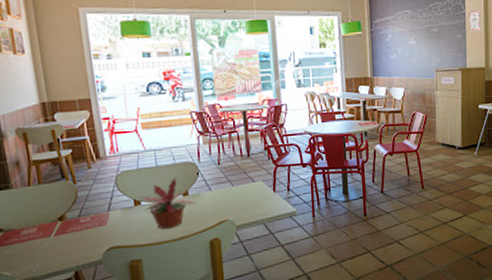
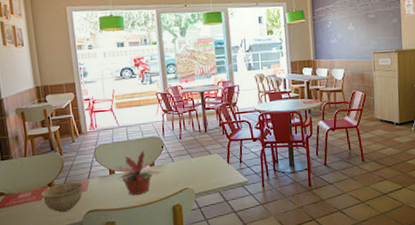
bowl: none [49,214,102,251] -> present [40,182,83,213]

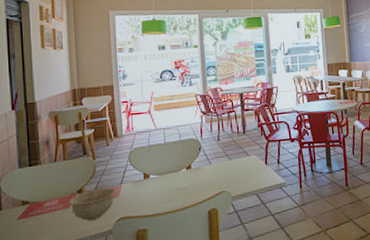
potted plant: present [115,150,162,195] -> none [150,153,198,200]

